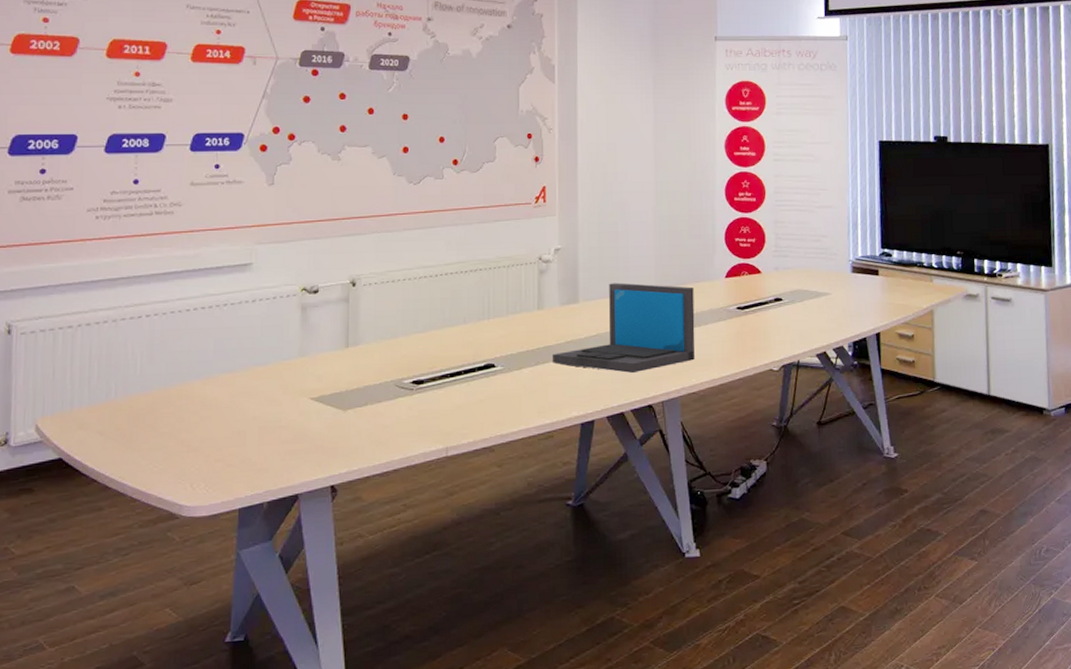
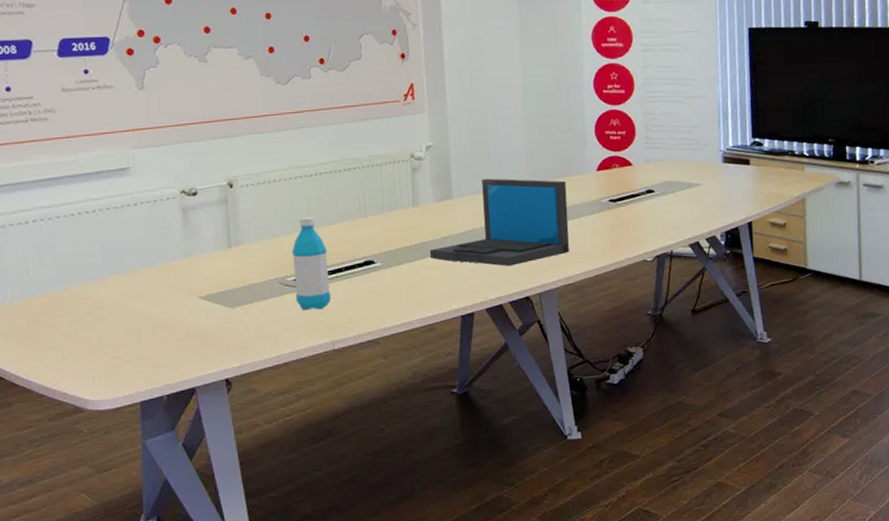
water bottle: none [410,317,448,415] -> present [291,217,332,311]

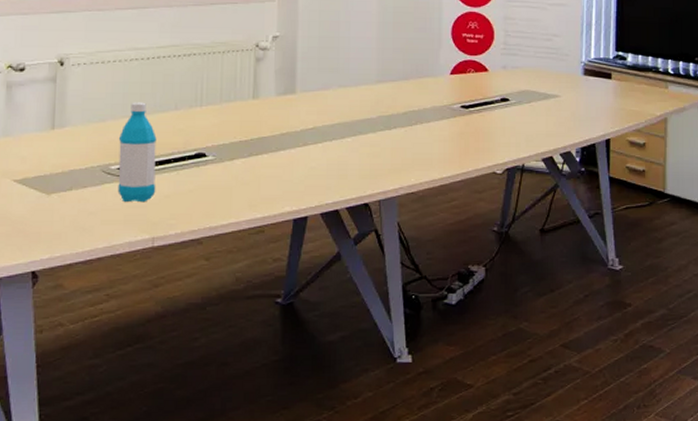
laptop: present [429,178,569,266] -> none [265,74,417,169]

